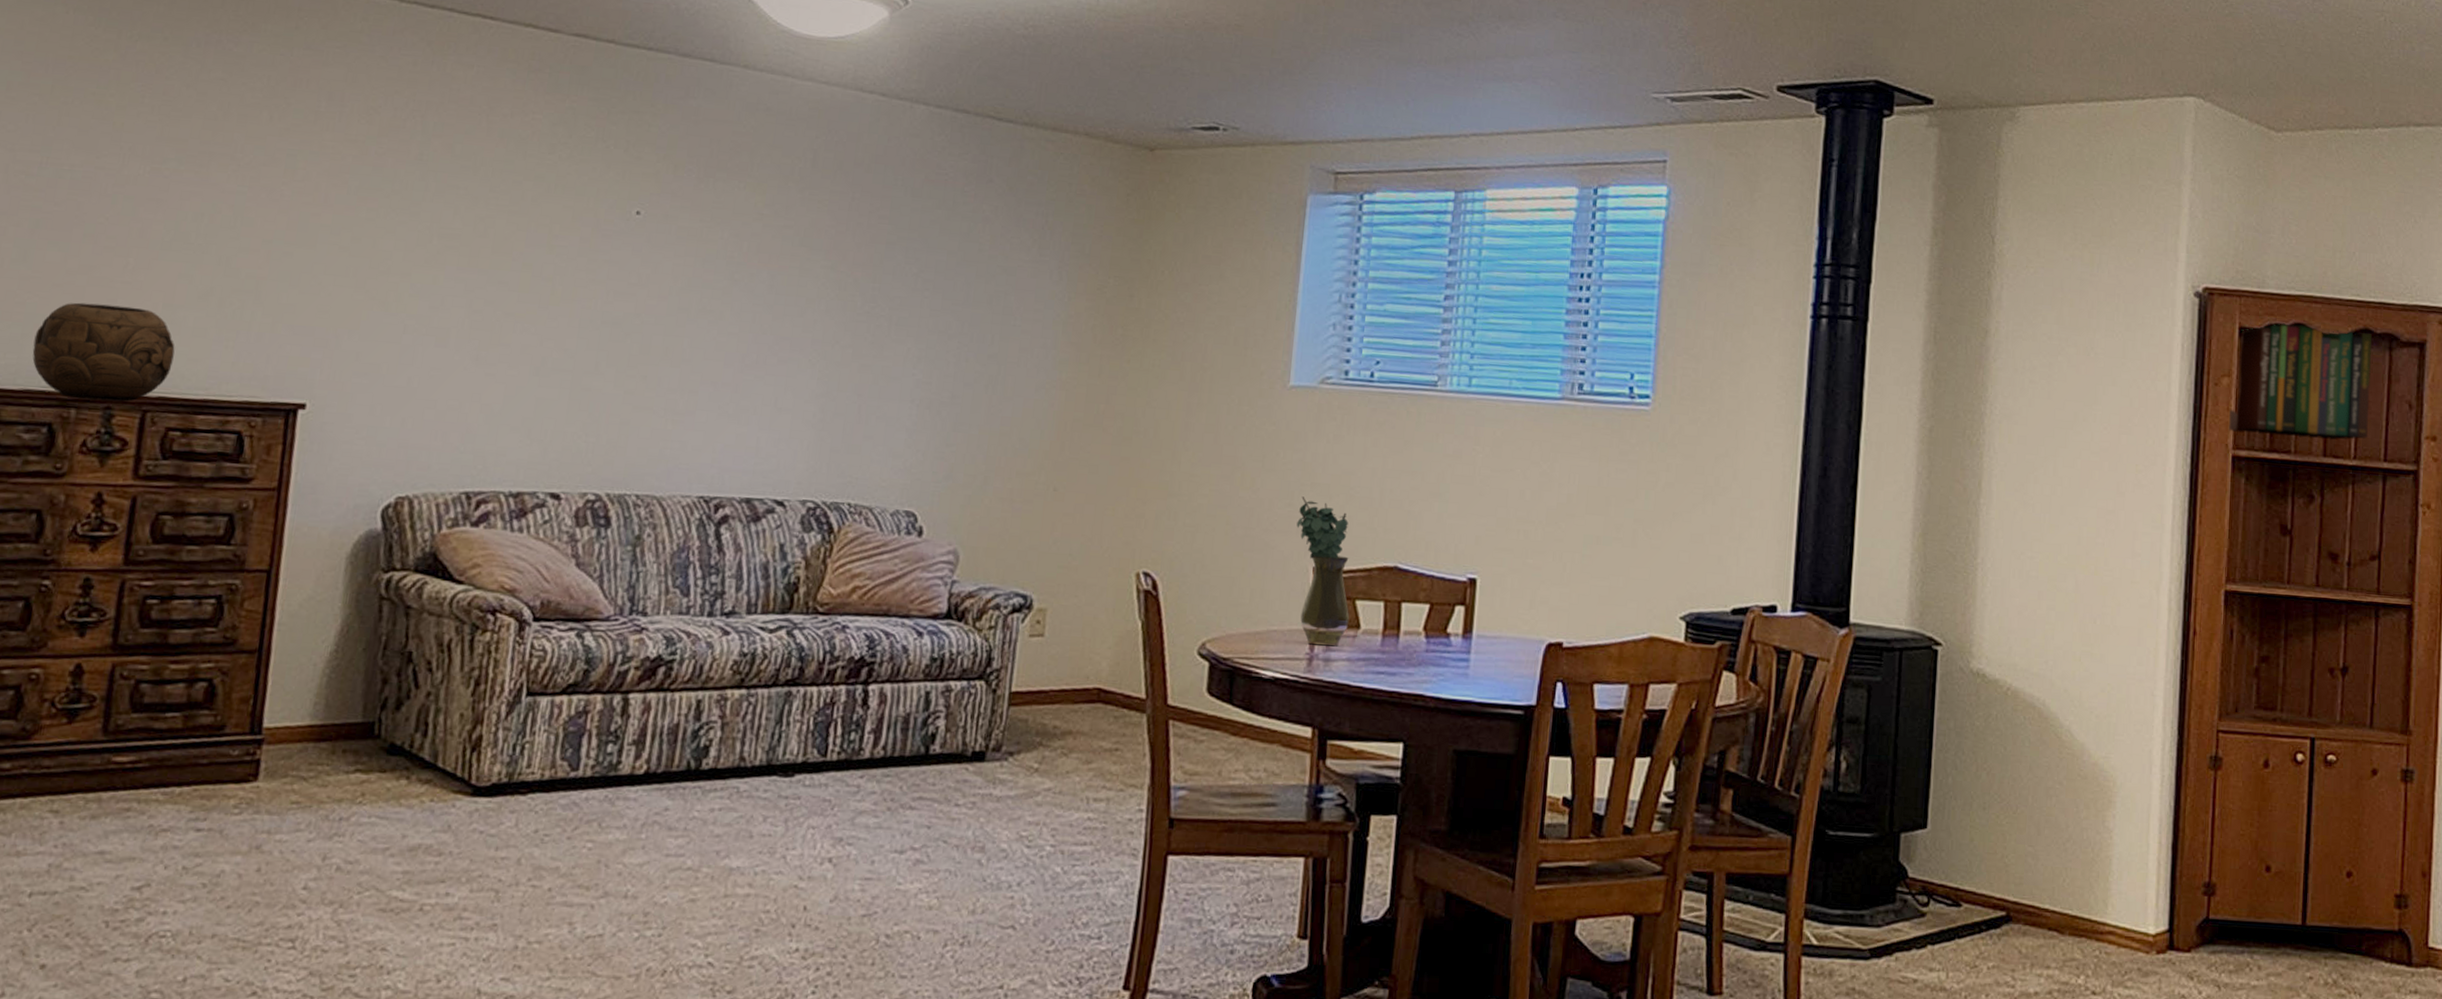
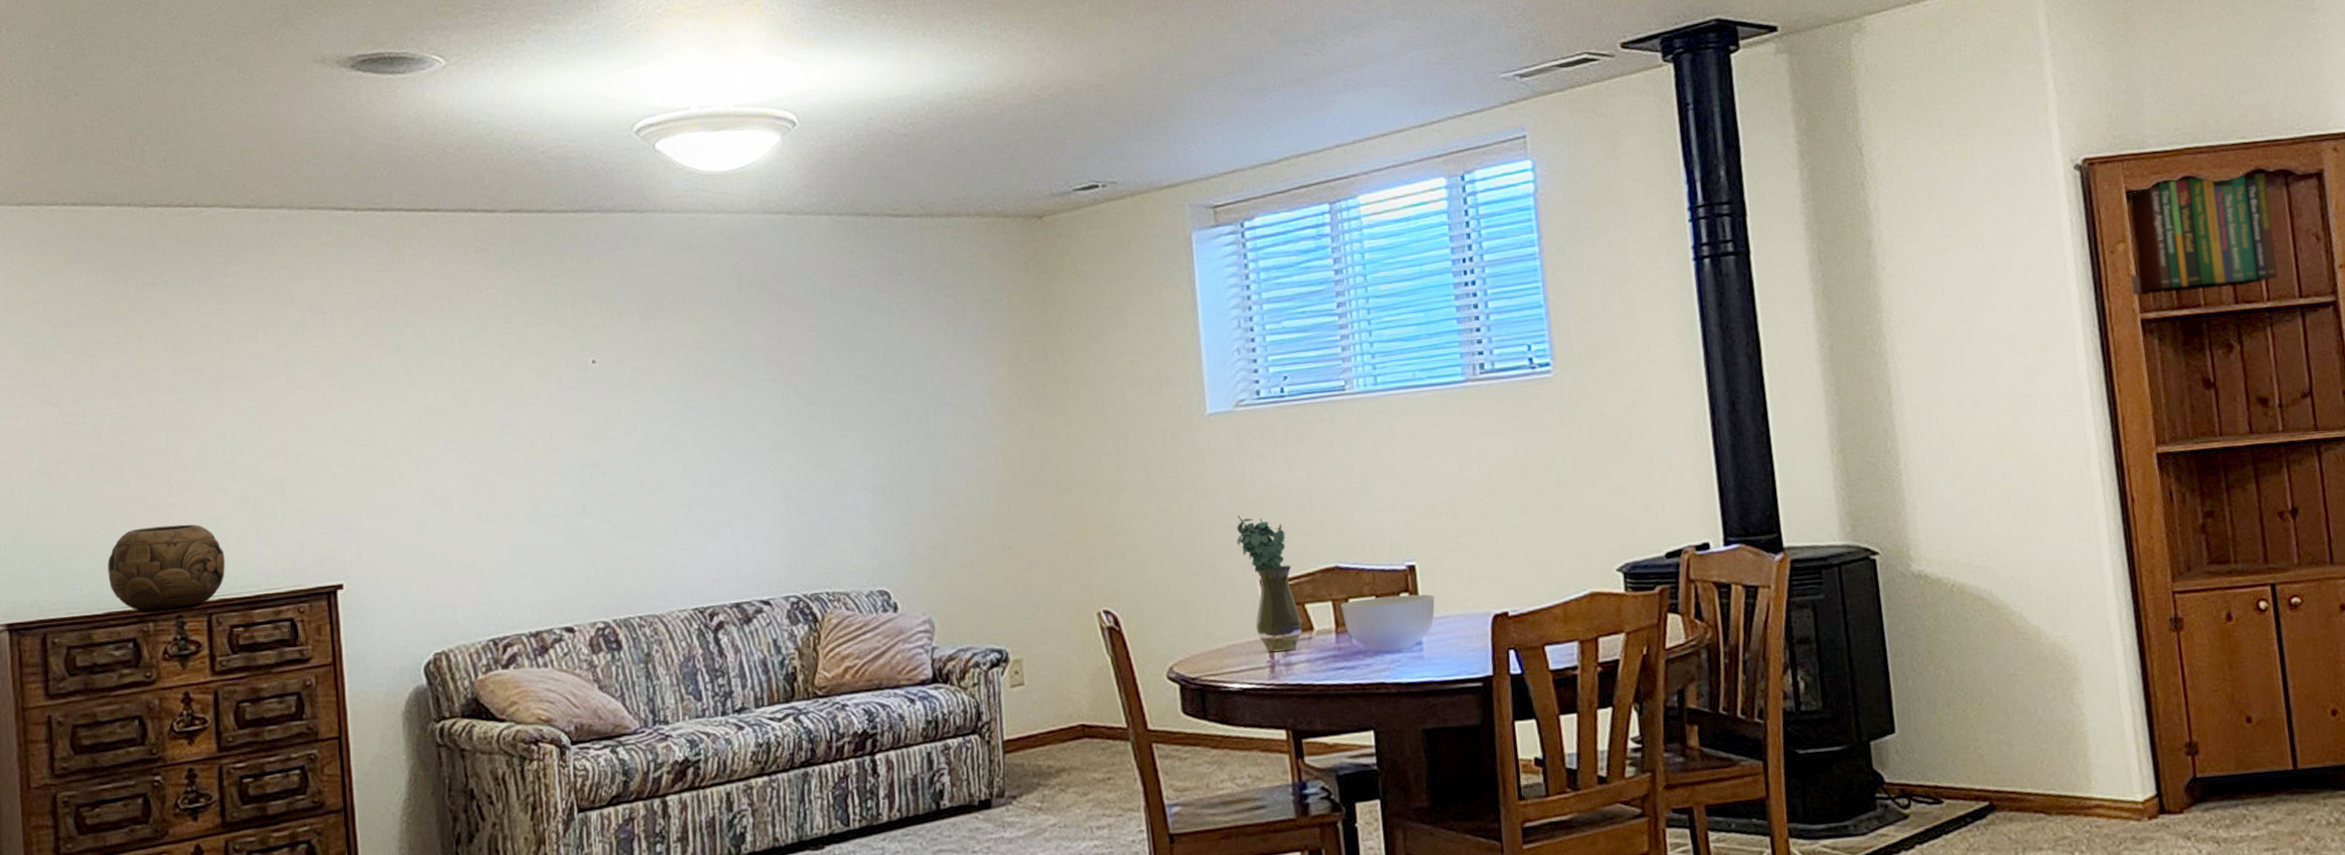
bowl: none [1392,604,1491,665] -> present [1340,594,1435,652]

